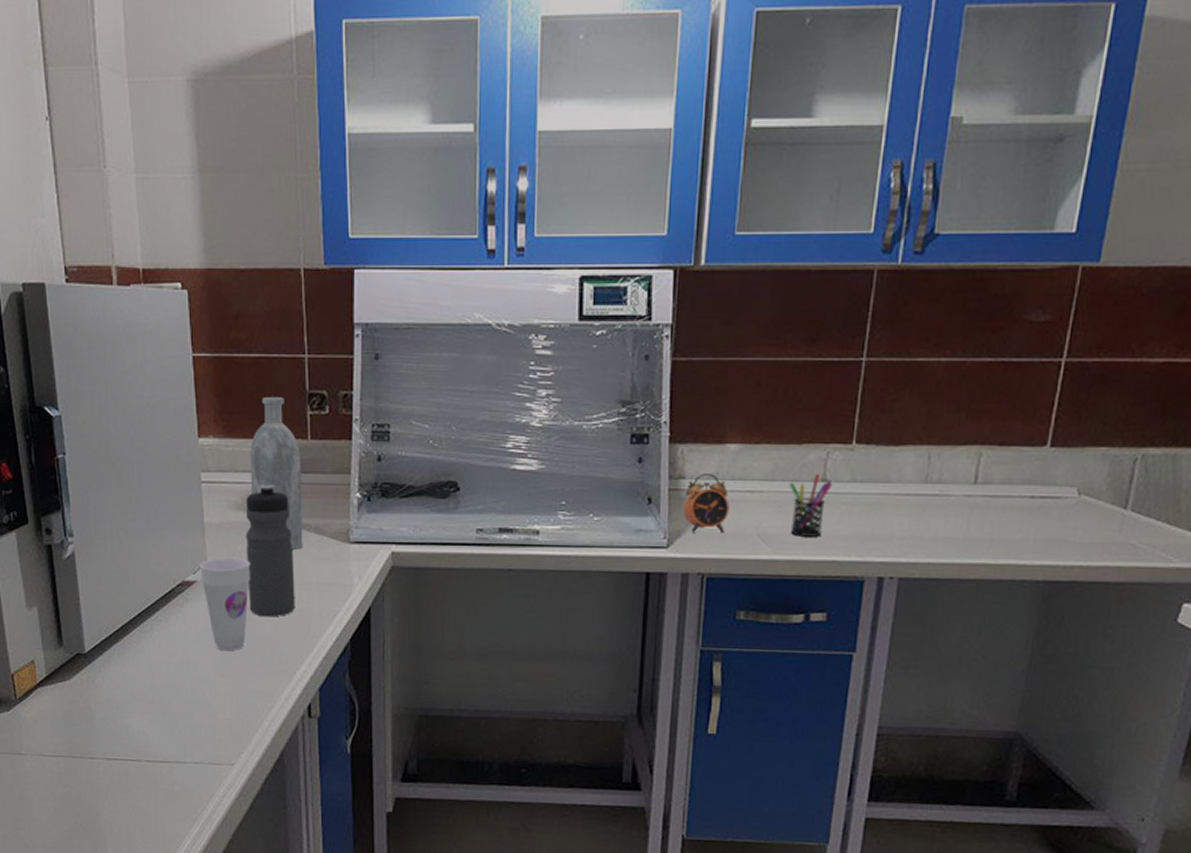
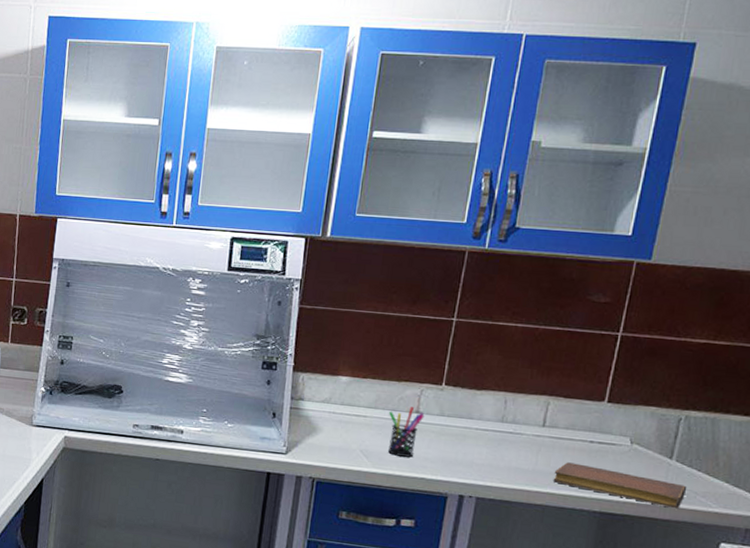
alarm clock: present [683,474,730,533] -> none [300,398,339,447]
notebook: none [988,525,1145,568] -> present [553,462,688,509]

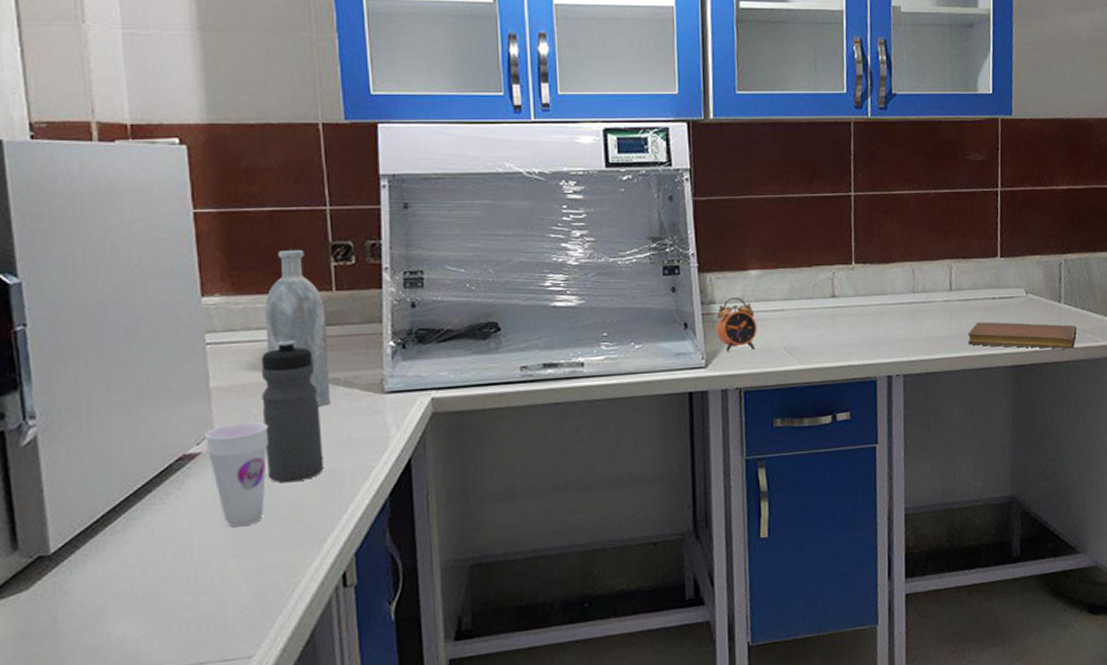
alarm clock: none [300,398,339,447] -> present [716,298,757,352]
pen holder: present [387,407,425,458] -> none [806,292,841,347]

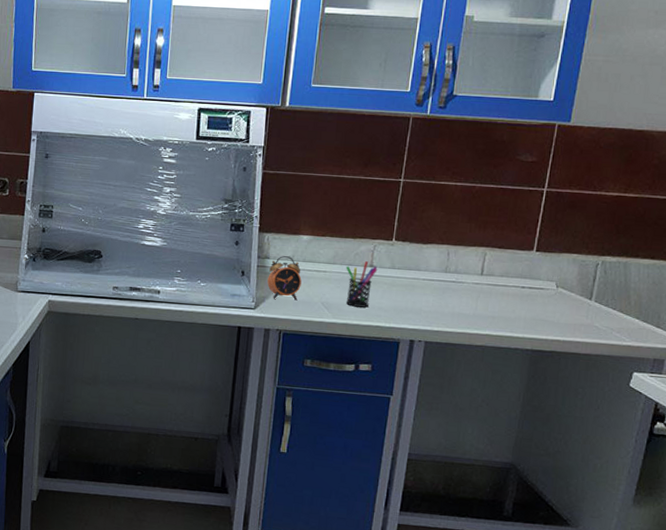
pen holder: none [806,292,841,347] -> present [346,261,378,308]
notebook: present [968,322,1077,350] -> none [491,306,605,344]

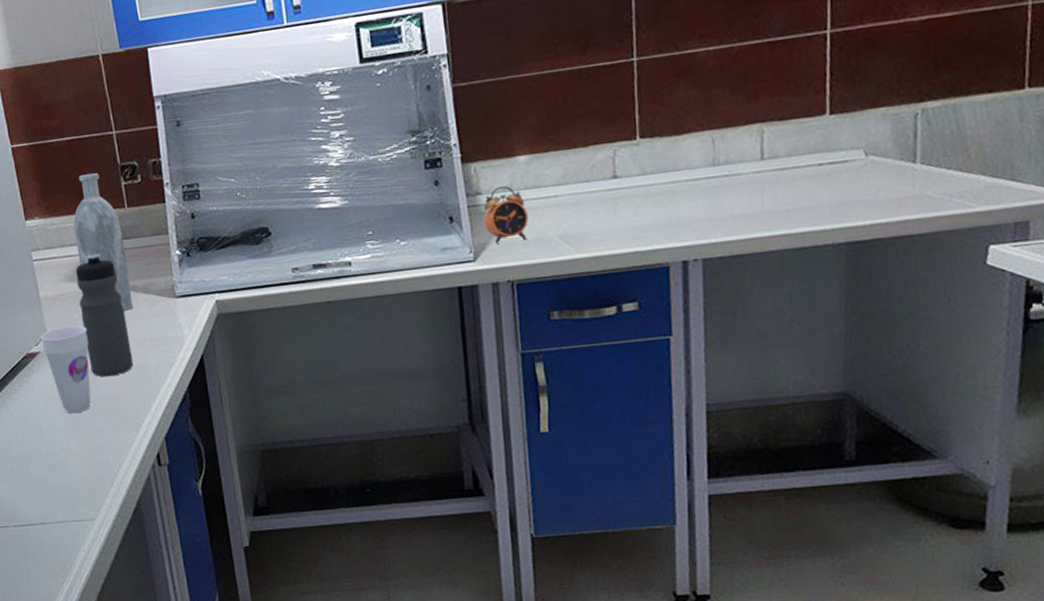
pen holder: present [346,261,378,308] -> none [583,172,624,234]

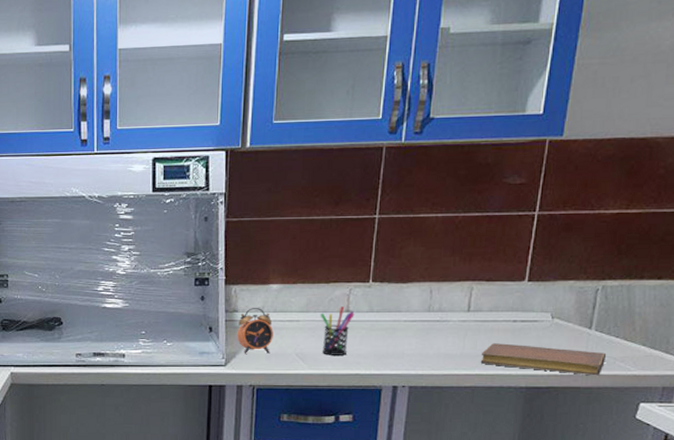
pen holder: none [583,172,624,234] -> present [321,307,355,355]
notebook: none [785,189,940,222] -> present [480,343,607,376]

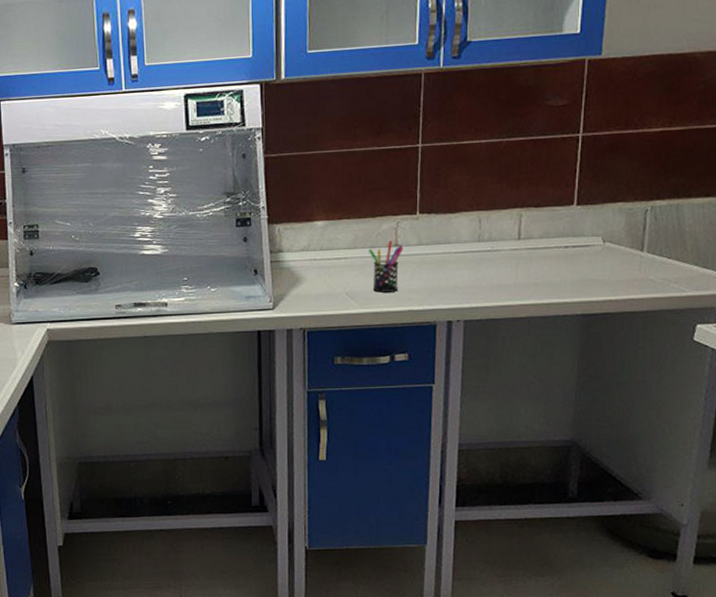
alarm clock: present [237,308,274,354] -> none [283,247,321,295]
notebook: present [480,343,607,376] -> none [534,270,660,299]

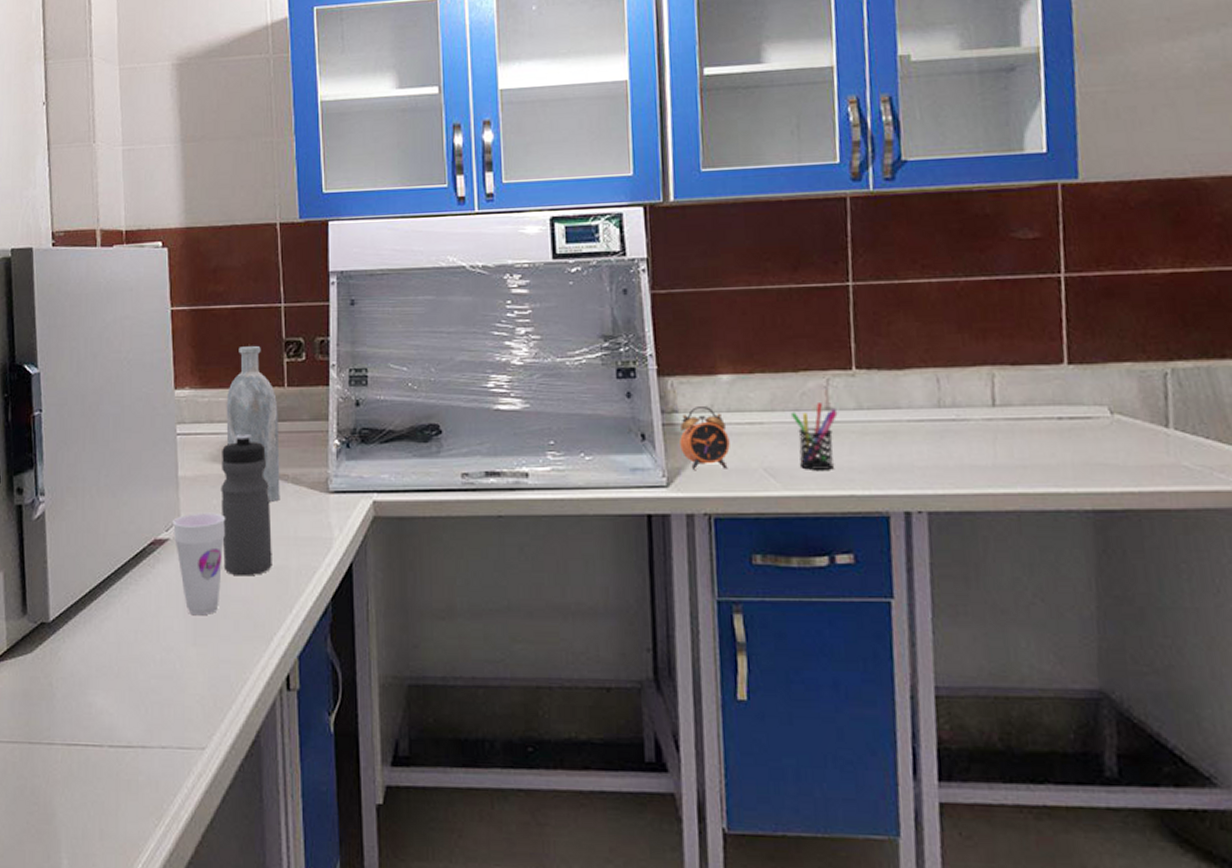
alarm clock: none [283,247,321,295] -> present [680,407,730,469]

